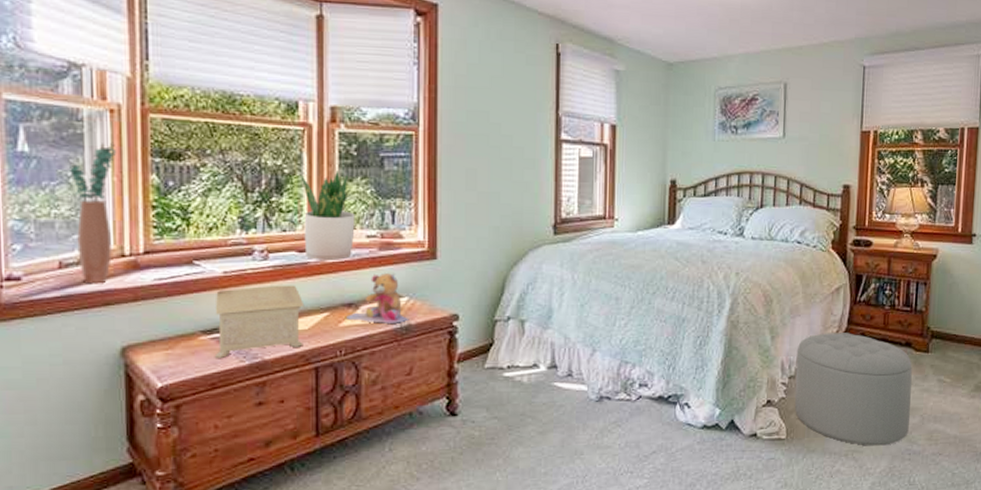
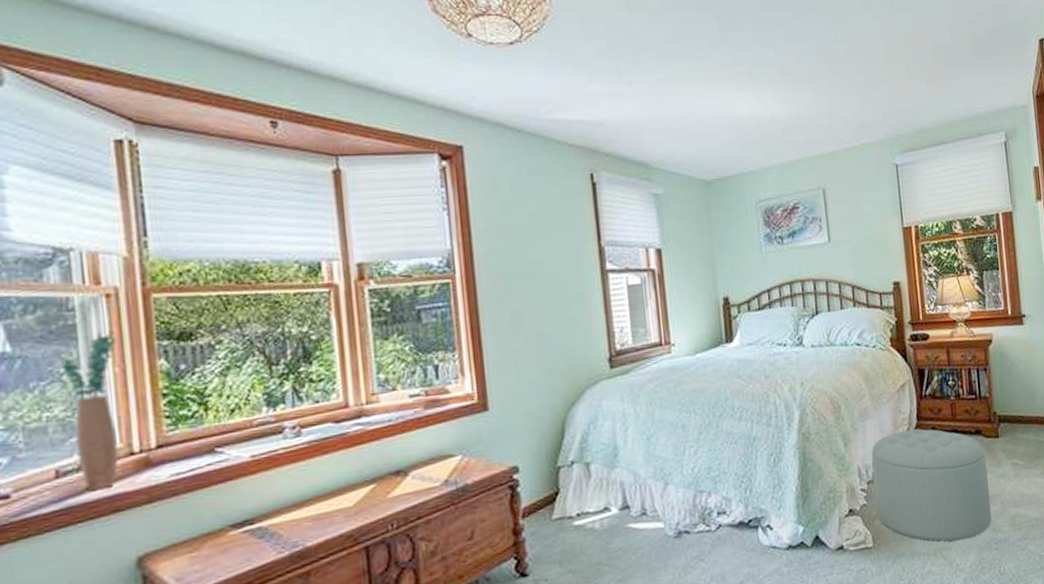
decorative box: present [214,285,305,359] -> none [244,459,350,555]
planter: present [300,171,355,262] -> none [330,330,396,430]
teddy bear: present [346,273,410,323] -> none [395,432,466,490]

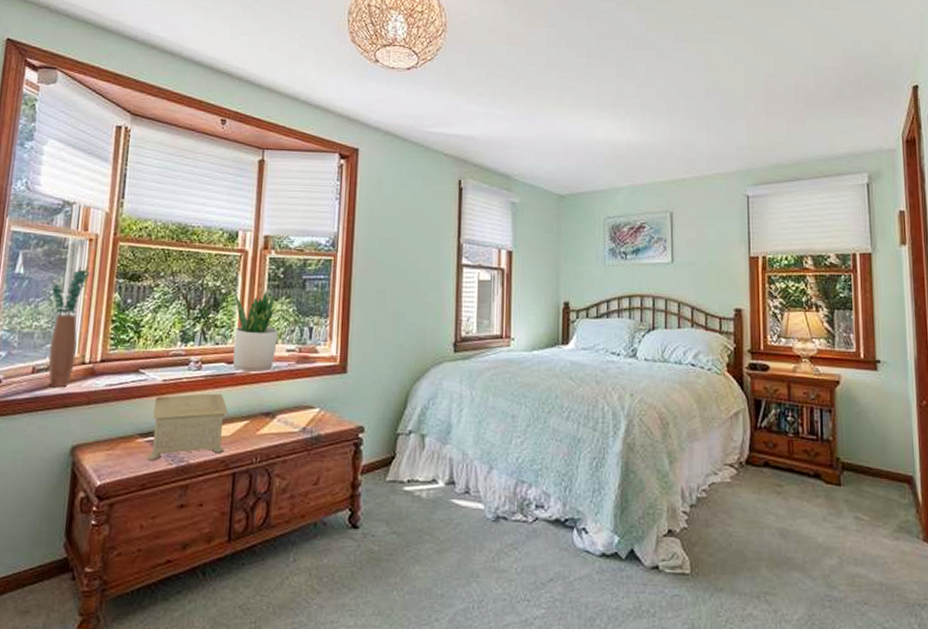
decorative box: none [244,459,350,555] -> present [147,393,229,461]
planter: none [330,330,396,430] -> present [232,291,278,373]
ottoman: present [871,428,992,542] -> none [697,459,827,589]

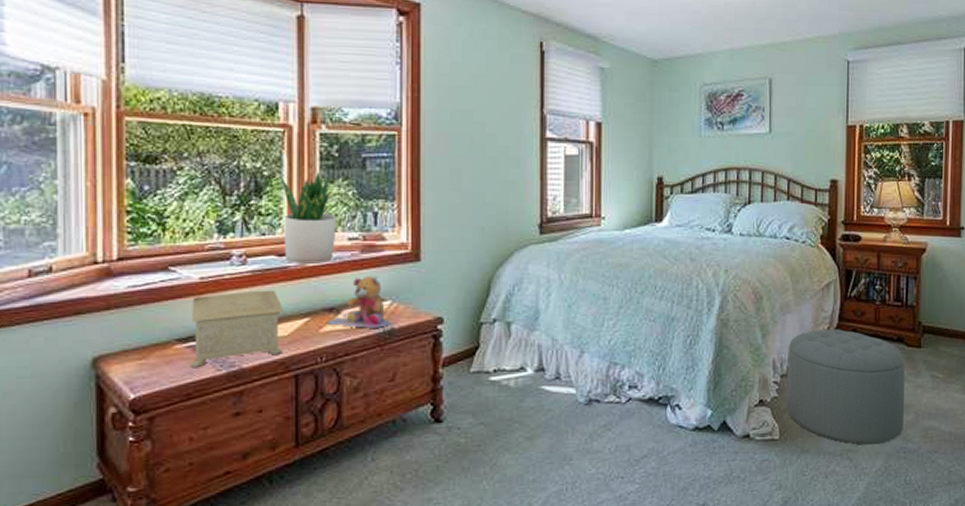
vase: present [48,265,91,388] -> none [40,146,91,293]
teddy bear: none [264,385,320,433] -> present [327,276,393,328]
ottoman: none [697,459,827,589] -> present [787,329,905,445]

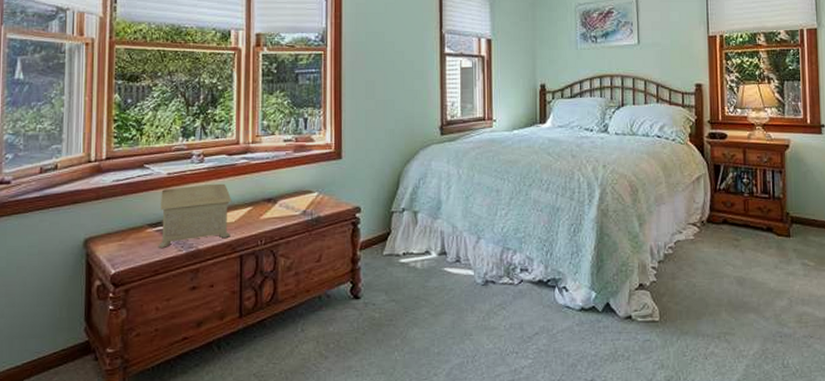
planter: present [280,172,337,265] -> none [231,86,275,163]
teddy bear: present [327,276,393,328] -> none [266,172,319,216]
ottoman: present [787,329,905,445] -> none [664,219,778,328]

